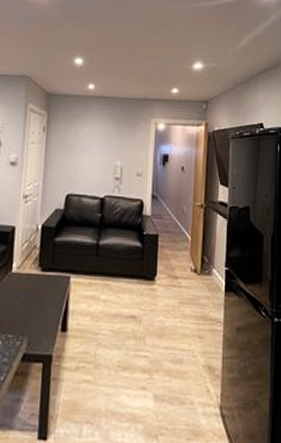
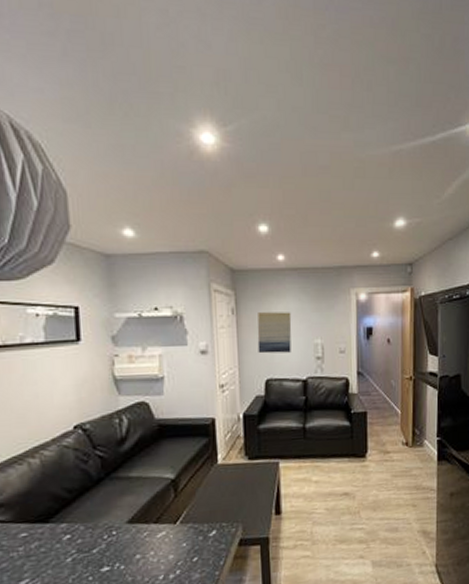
wall art: none [62,132,96,171] -> present [257,312,292,354]

